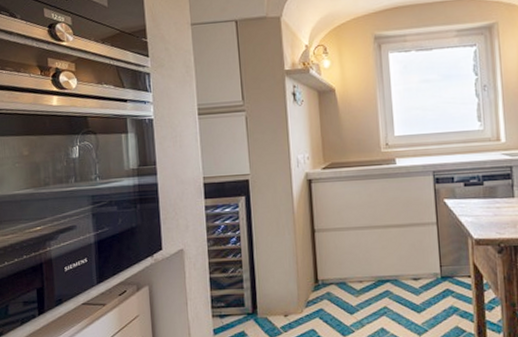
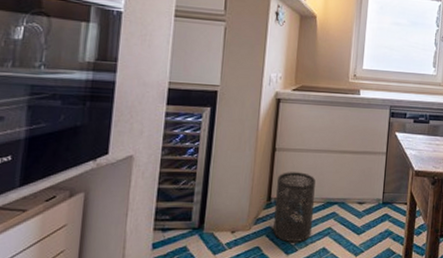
trash can: none [322,251,366,324] -> present [273,172,316,243]

